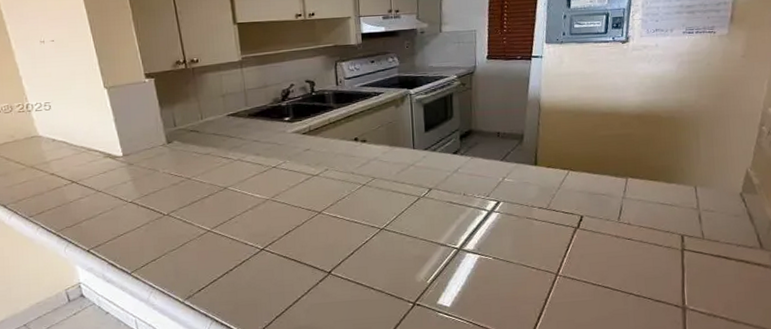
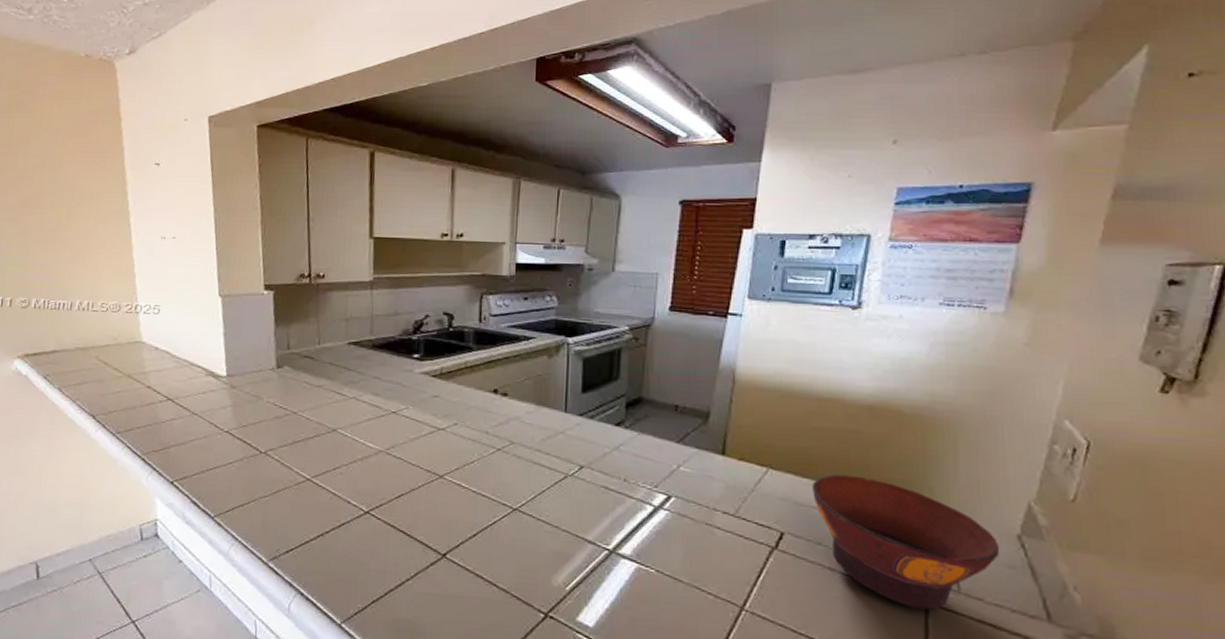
bowl: none [601,167,729,255] -> present [812,474,1000,610]

